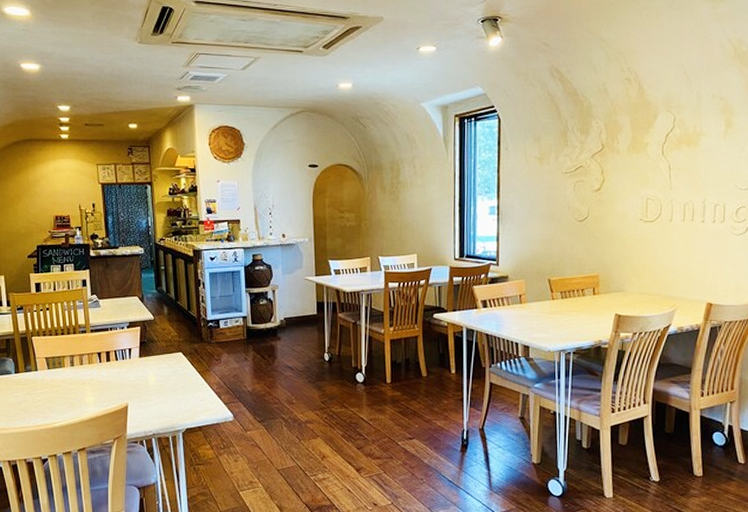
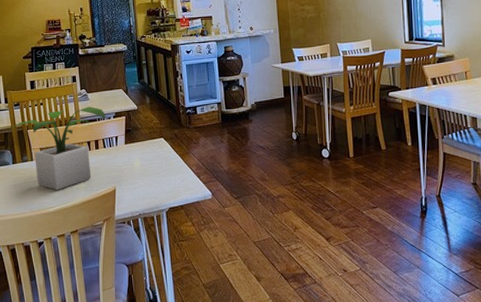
potted plant: none [10,314,118,404] -> present [8,106,105,190]

